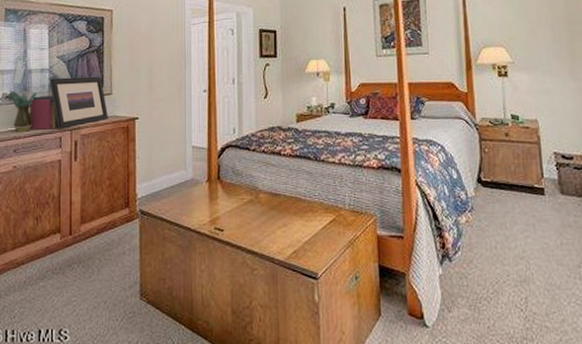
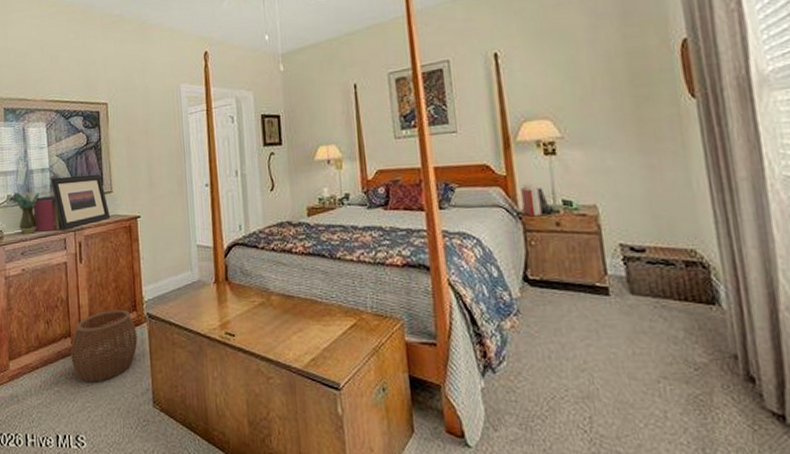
woven basket: none [59,206,129,277] -> present [70,309,138,382]
books: none [478,99,503,128] -> present [520,182,553,217]

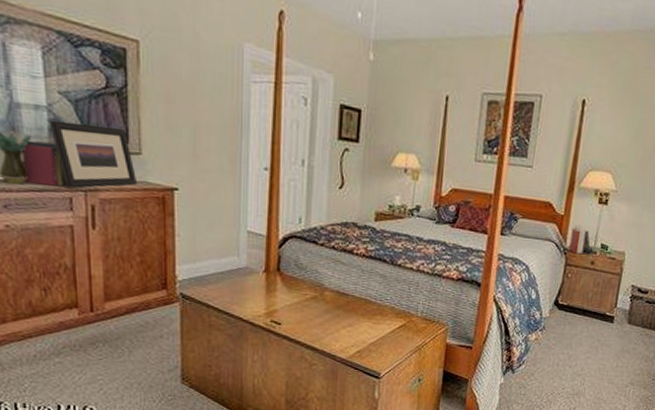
woven basket: present [70,309,138,382] -> none [77,285,167,357]

